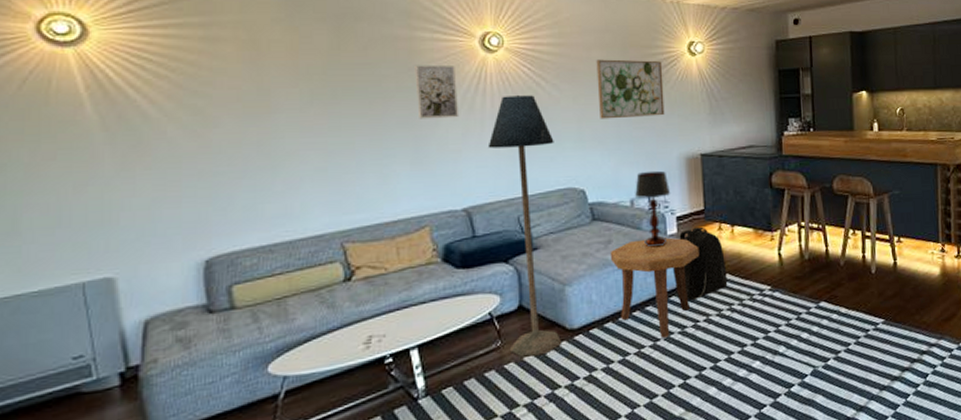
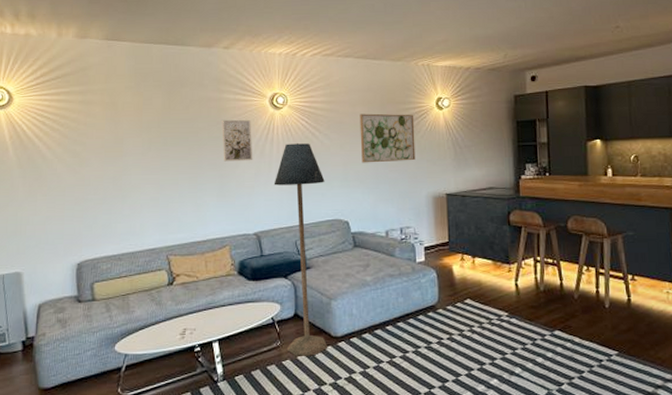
side table: present [609,237,700,338] -> none [368,264,444,351]
table lamp: present [635,170,671,248] -> none [390,207,420,272]
backpack: present [679,226,728,301] -> none [426,256,469,321]

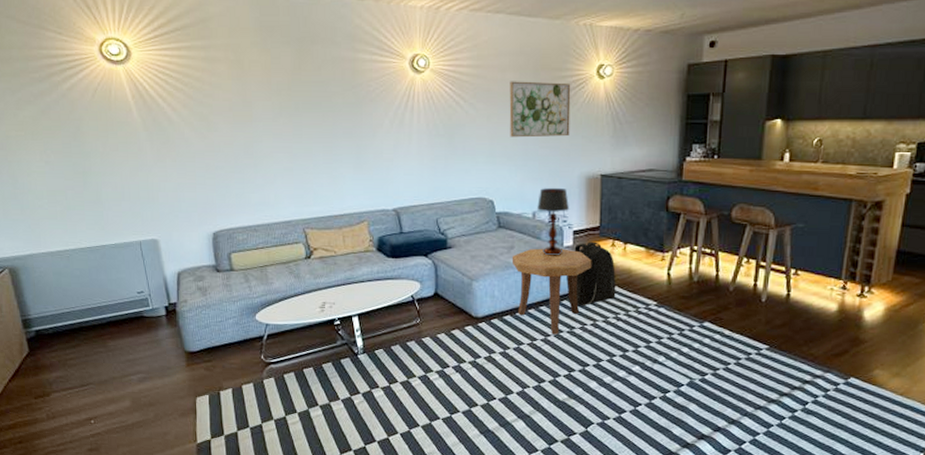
wall art: present [222,119,253,162] -> none [357,83,392,131]
floor lamp: present [274,142,327,356] -> none [414,112,469,335]
side table: none [368,264,444,351] -> present [511,248,592,335]
table lamp: none [390,207,420,272] -> present [537,187,570,256]
backpack: none [426,256,469,321] -> present [574,241,616,307]

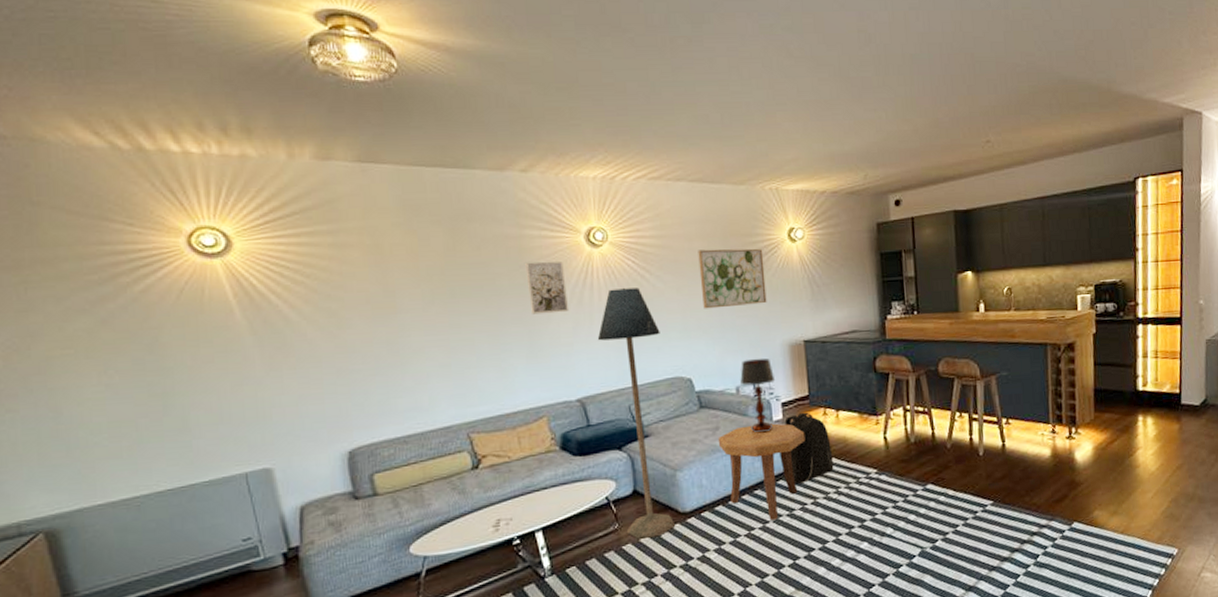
wall art: none [357,83,392,131] -> present [525,261,570,315]
floor lamp: none [414,112,469,335] -> present [597,287,675,539]

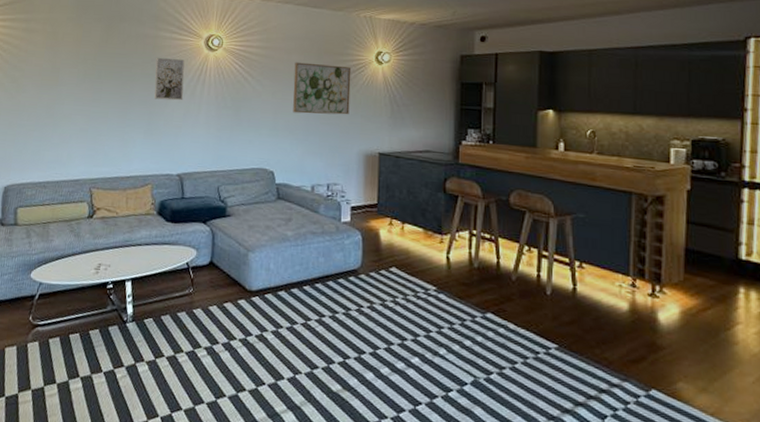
floor lamp: present [597,287,675,539] -> none [198,86,253,308]
side table: present [717,423,806,521] -> none [289,222,370,316]
table lamp: present [740,358,776,433] -> none [316,162,348,232]
backpack: present [784,412,834,485] -> none [351,218,394,287]

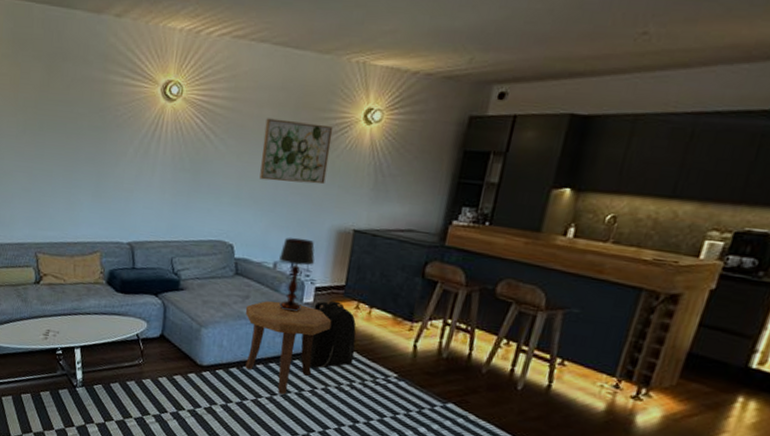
wall art: present [154,57,185,101] -> none [103,106,138,160]
side table: none [289,222,370,316] -> present [245,300,332,395]
table lamp: none [316,162,348,232] -> present [279,237,315,312]
backpack: none [351,218,394,287] -> present [309,300,357,369]

